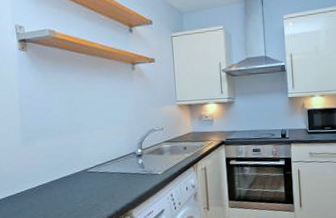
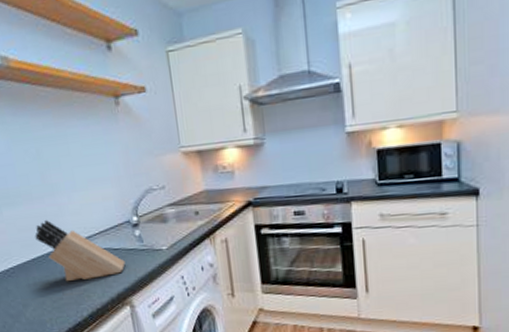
knife block: none [60,149,129,198] -> present [35,219,125,282]

